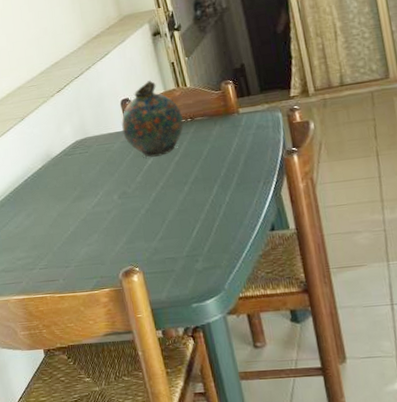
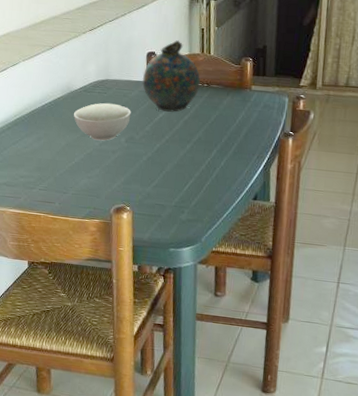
bowl: none [59,161,119,204] -> present [74,103,131,141]

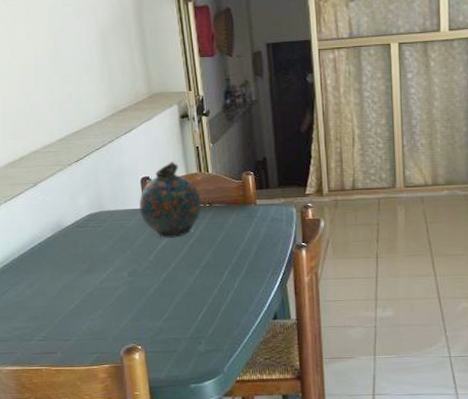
bowl: present [74,103,131,141] -> none [68,236,131,278]

